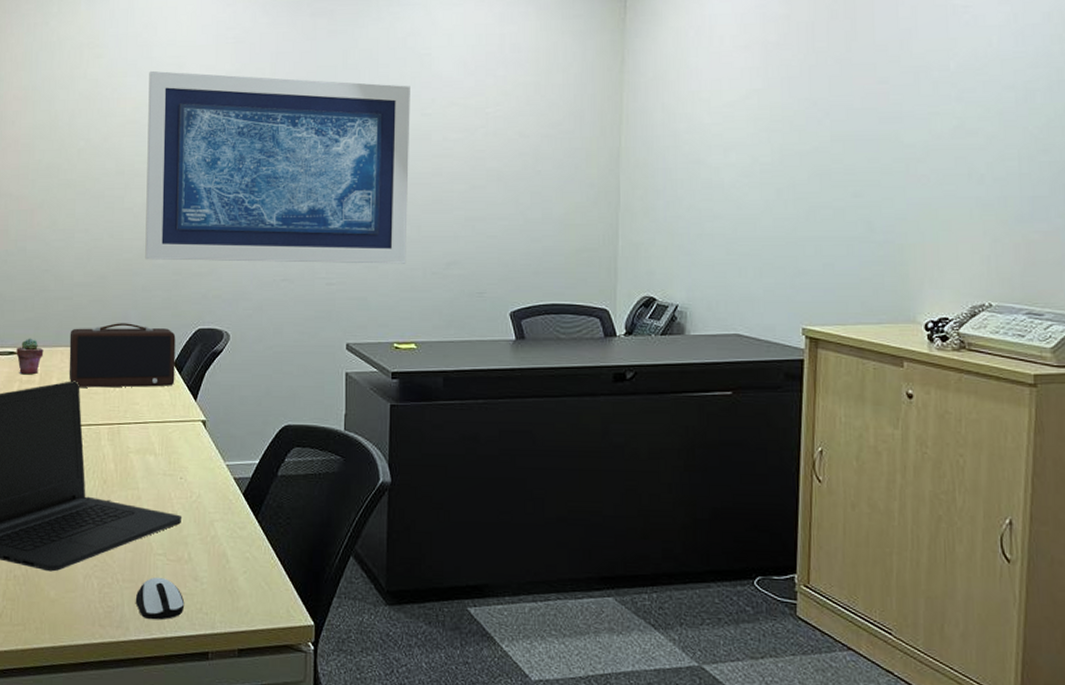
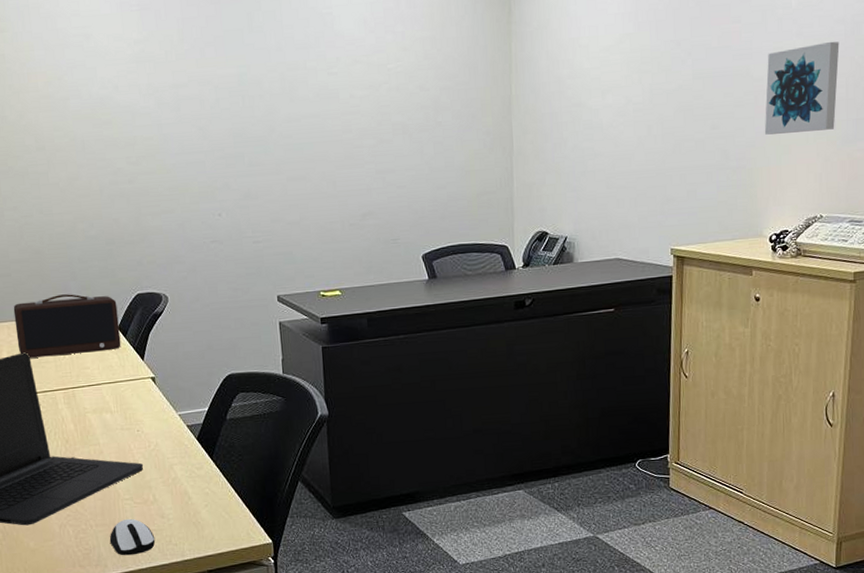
wall art: present [145,70,410,264] -> none [56,43,325,232]
wall art: none [917,108,1009,207] -> present [764,41,840,135]

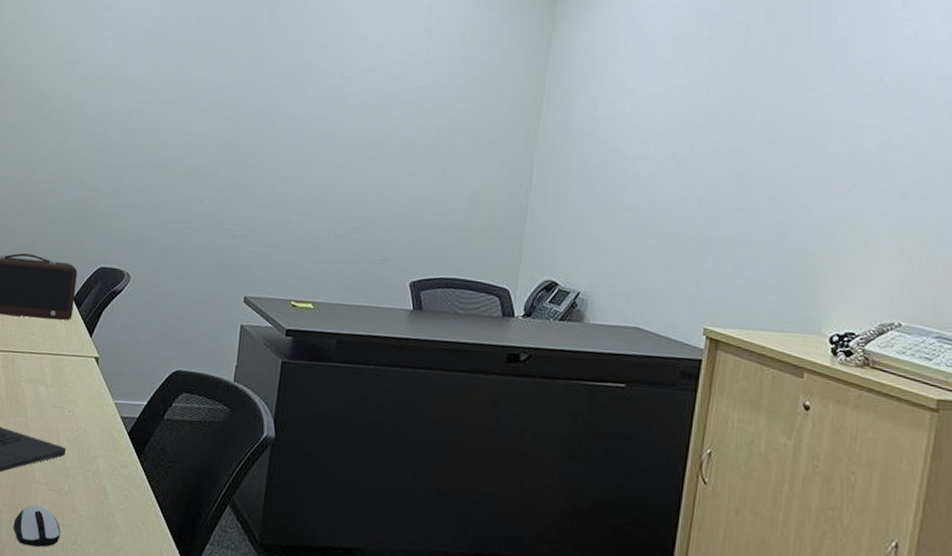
wall art: present [764,41,840,135] -> none [835,127,941,226]

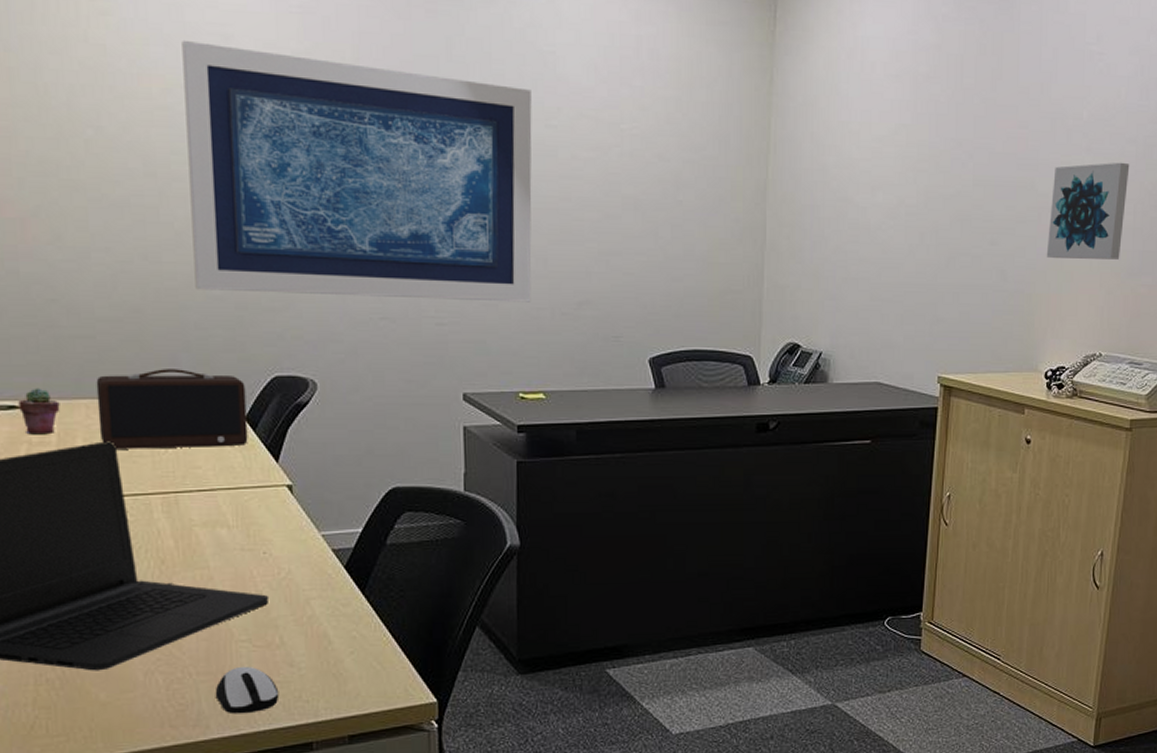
wall art: none [55,8,334,224] -> present [182,39,532,303]
wall art: none [835,127,941,226] -> present [1046,162,1130,260]

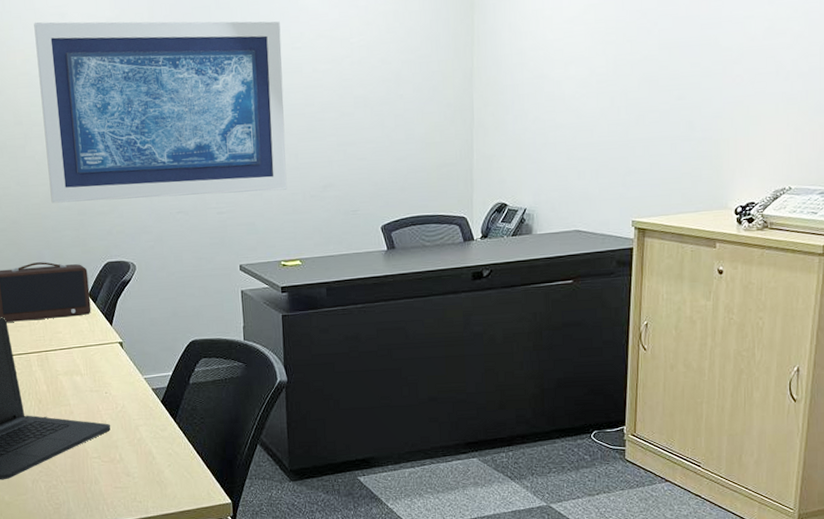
computer mouse: present [215,666,280,714] -> none [78,476,121,511]
wall art: present [1046,162,1130,260] -> none [732,8,814,105]

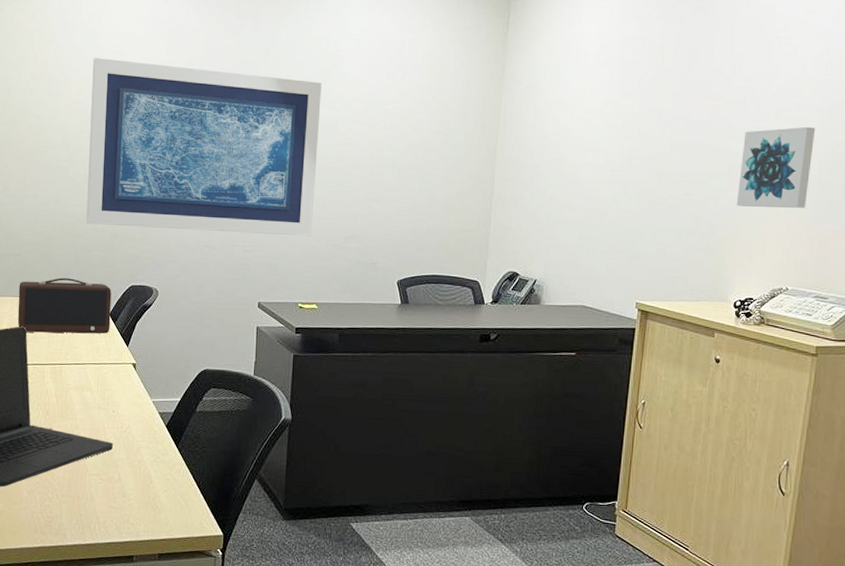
wall art: none [732,8,814,105] -> present [736,126,816,208]

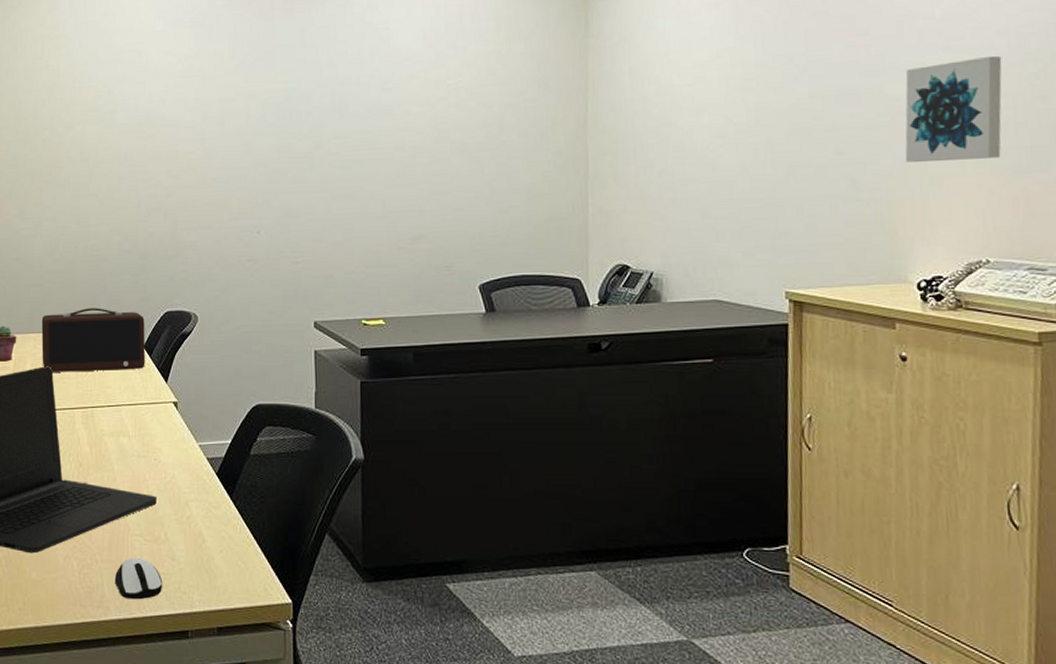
computer mouse: none [72,493,114,529] -> present [114,557,163,600]
wall art: present [86,57,322,236] -> none [109,58,372,245]

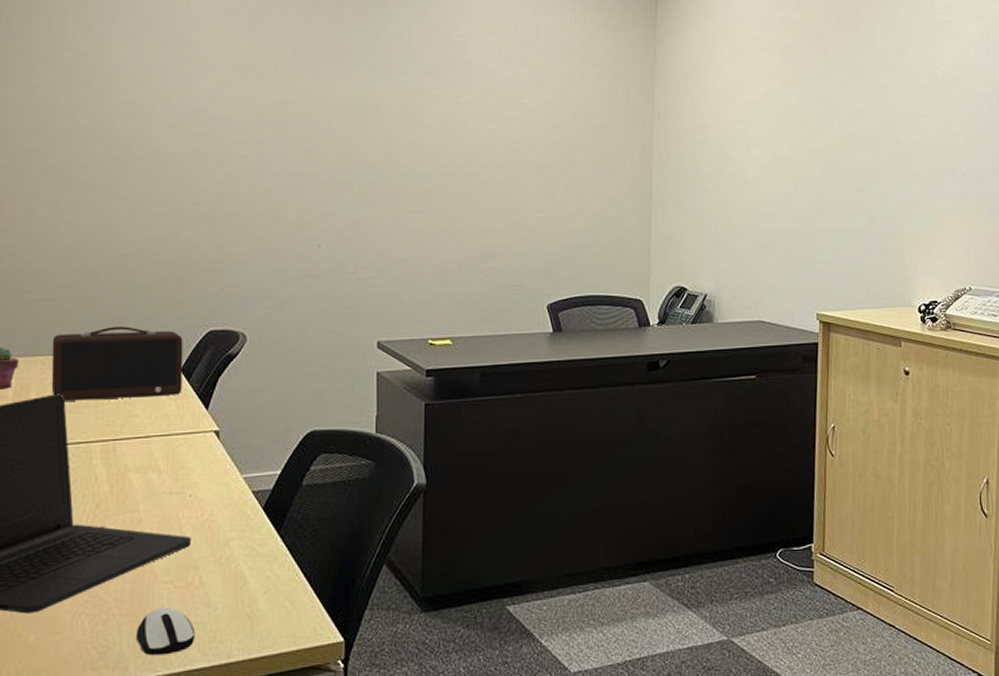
wall art: present [905,55,1002,162] -> none [911,114,984,201]

